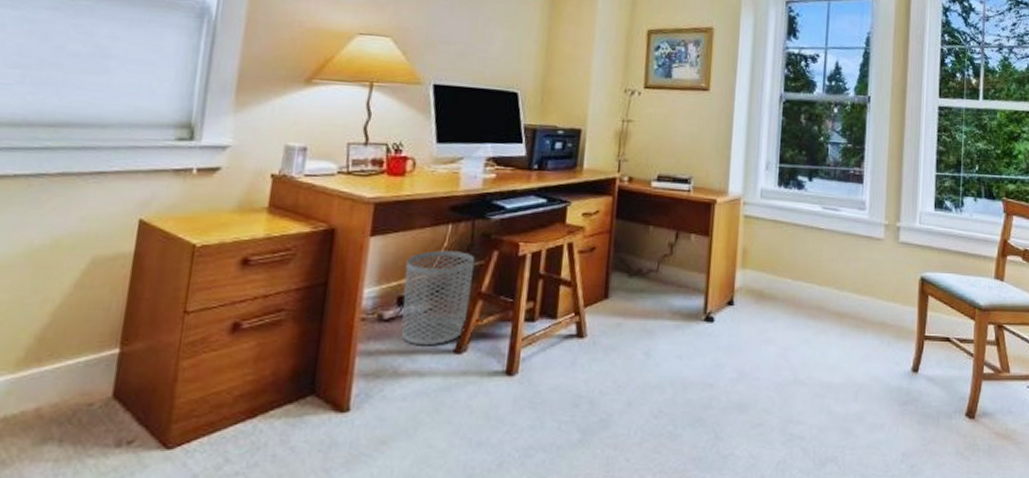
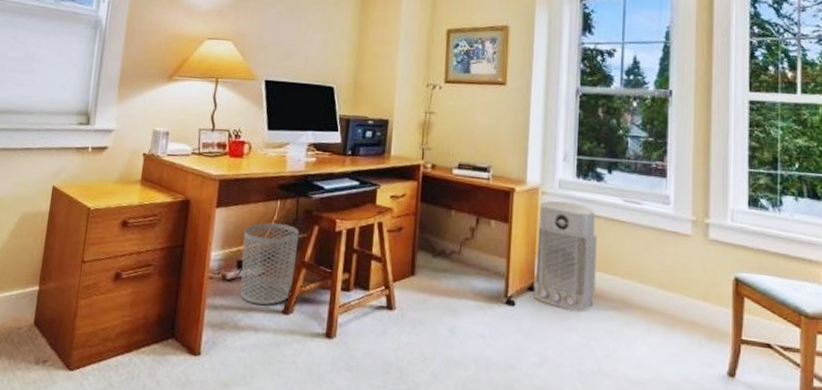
air purifier: none [733,211,797,323] -> present [533,201,598,313]

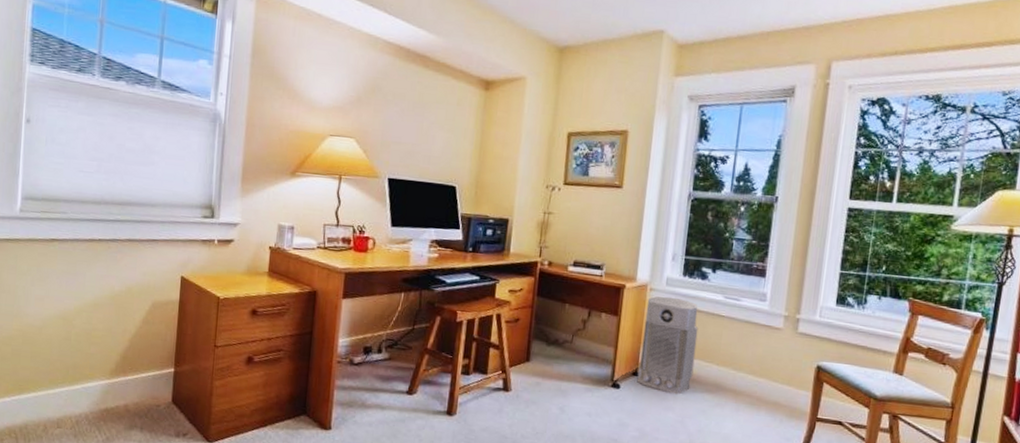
waste bin: present [240,222,300,305] -> none [367,313,423,387]

